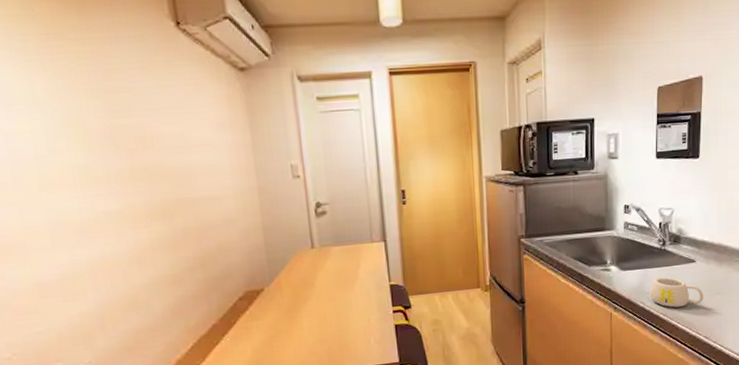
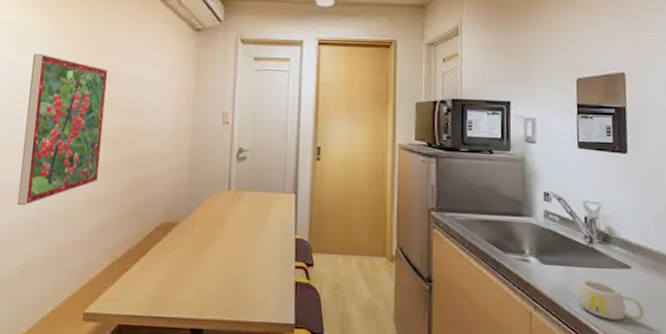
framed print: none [30,118,160,301] -> present [17,53,108,206]

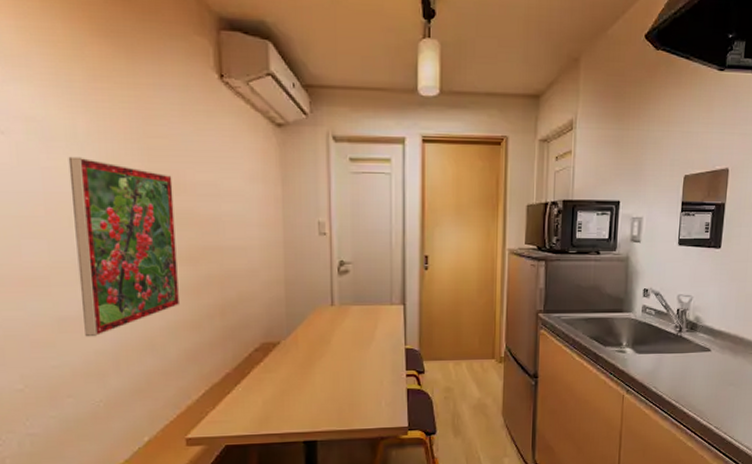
mug: present [577,279,644,320] -> none [663,363,717,395]

